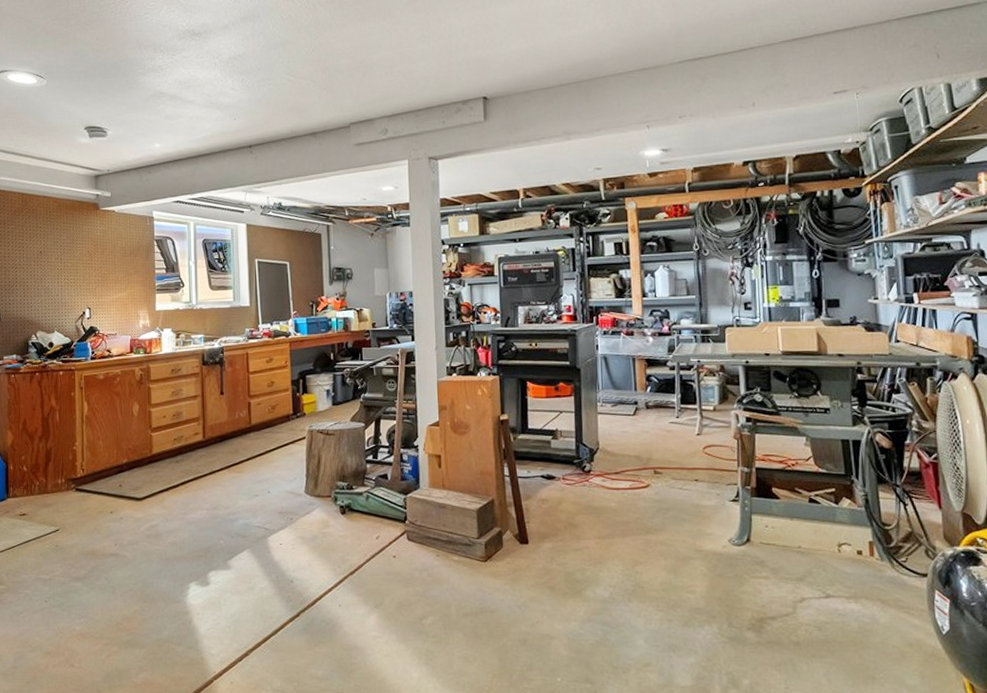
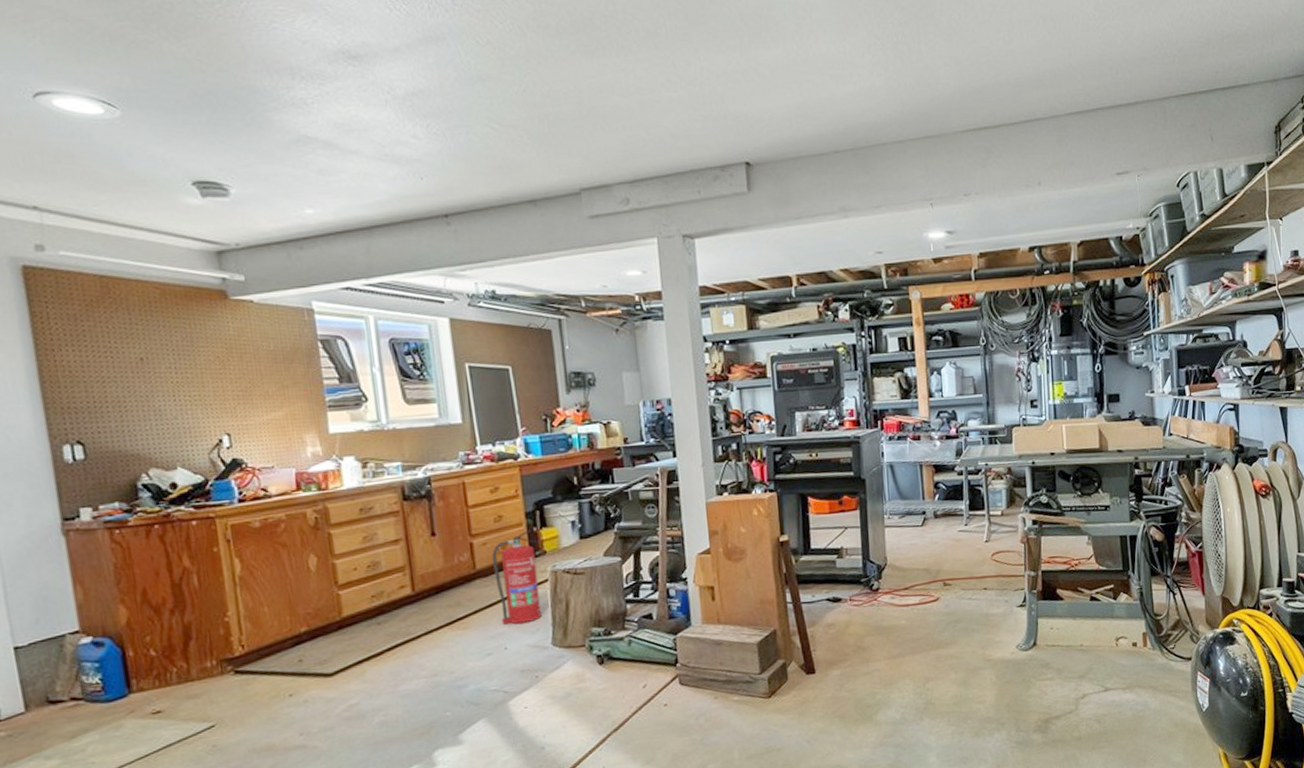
fire extinguisher: none [264,395,298,473] -> present [492,530,542,625]

